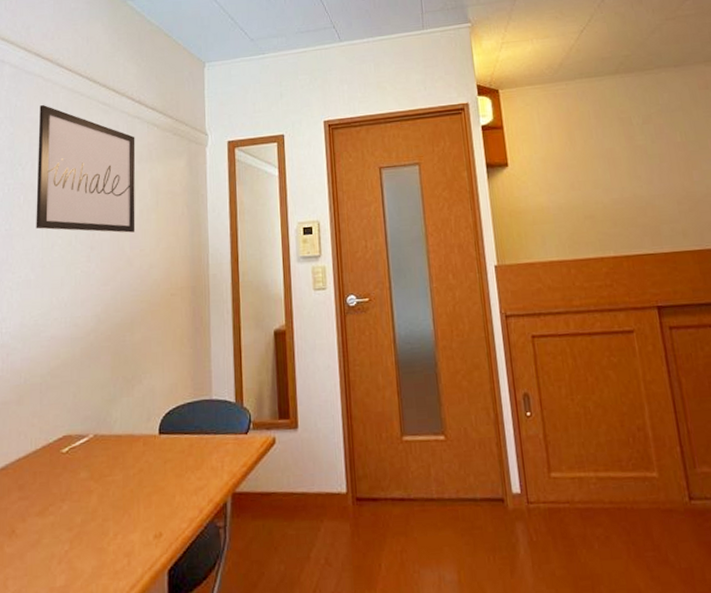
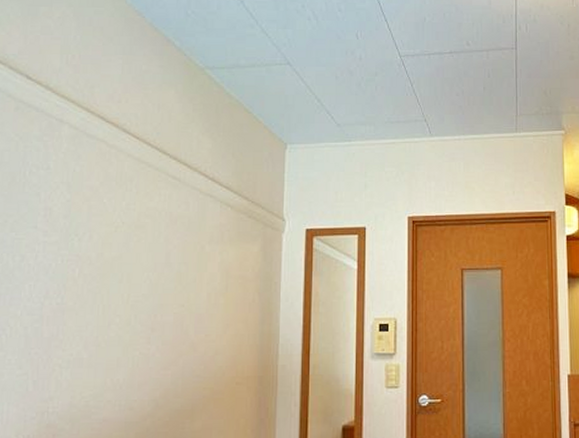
wall art: present [36,105,136,233] -> none [91,173,206,316]

